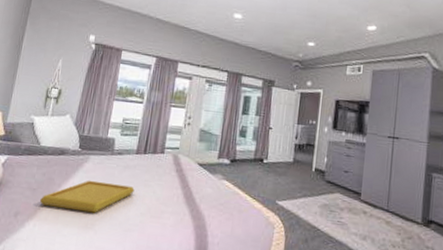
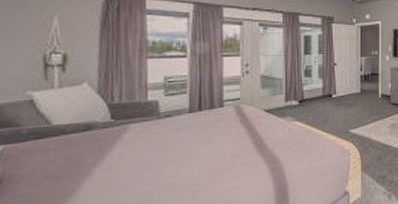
serving tray: present [39,180,135,213] -> none [68,147,195,191]

